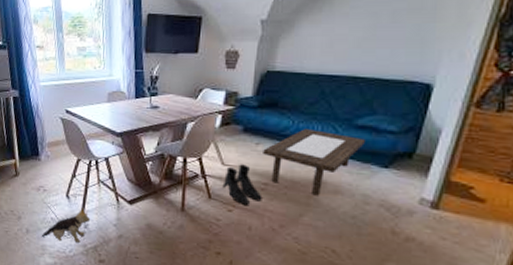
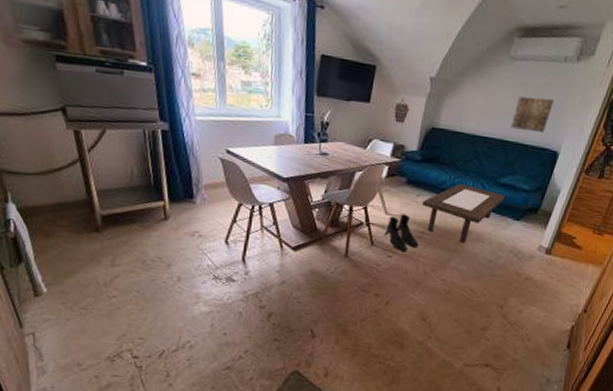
plush toy: present [41,208,91,244] -> none [195,254,252,291]
wall art: none [363,25,417,63] -> present [510,97,554,132]

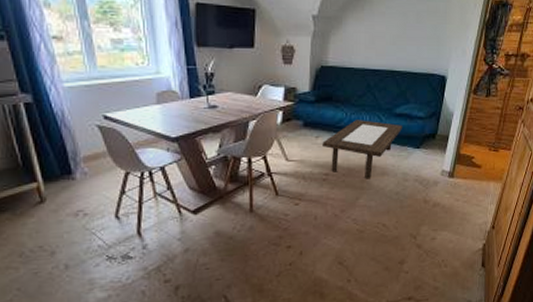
boots: present [384,214,419,251] -> none [288,158,325,197]
wall art: present [510,97,554,132] -> none [398,25,434,59]

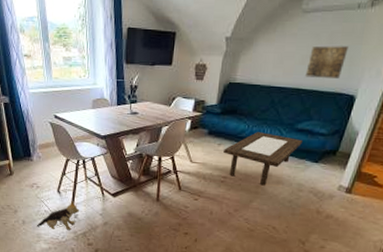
plush toy: none [86,227,150,270] -> present [36,201,80,231]
wall art: none [398,25,434,59] -> present [305,46,348,78]

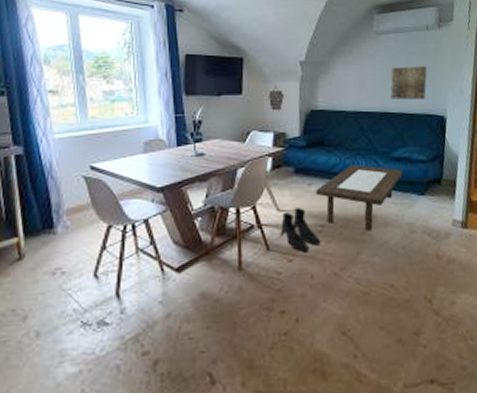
plush toy: present [36,201,80,231] -> none [58,287,129,339]
boots: none [190,161,222,194] -> present [280,208,321,252]

